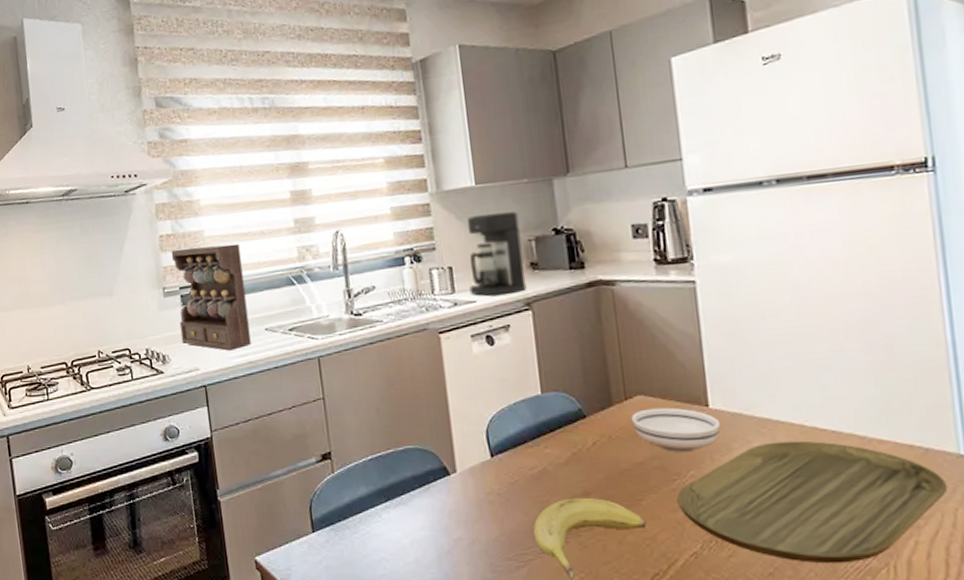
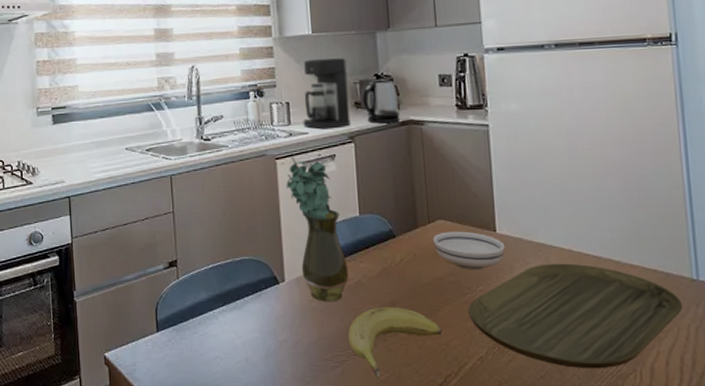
spice rack: present [171,243,251,351] -> none [46,72,112,166]
vase: none [452,329,532,494] -> present [286,156,349,302]
kettle: none [539,233,587,287] -> present [362,78,401,124]

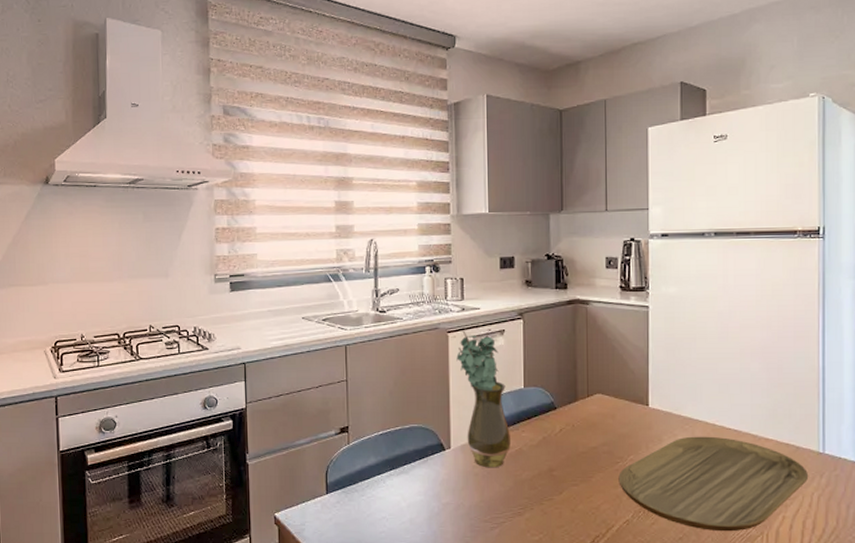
coffee maker: present [303,58,351,130] -> none [476,237,521,306]
fruit: present [347,306,442,378] -> none [506,473,594,538]
kettle: present [362,78,401,124] -> none [533,258,568,302]
bowl: present [432,231,505,271] -> none [590,405,656,441]

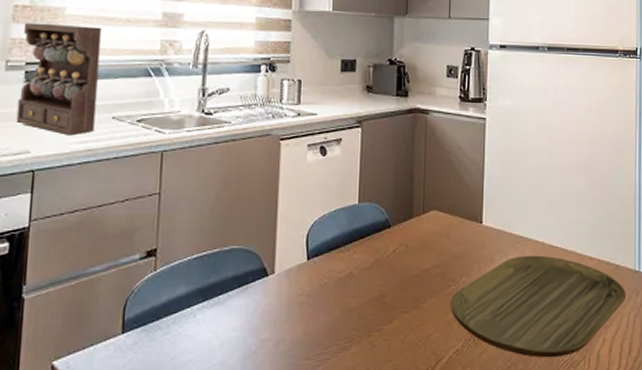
spice rack: none [225,241,289,334] -> present [16,22,102,136]
vase: present [456,330,512,468] -> none [288,138,342,296]

